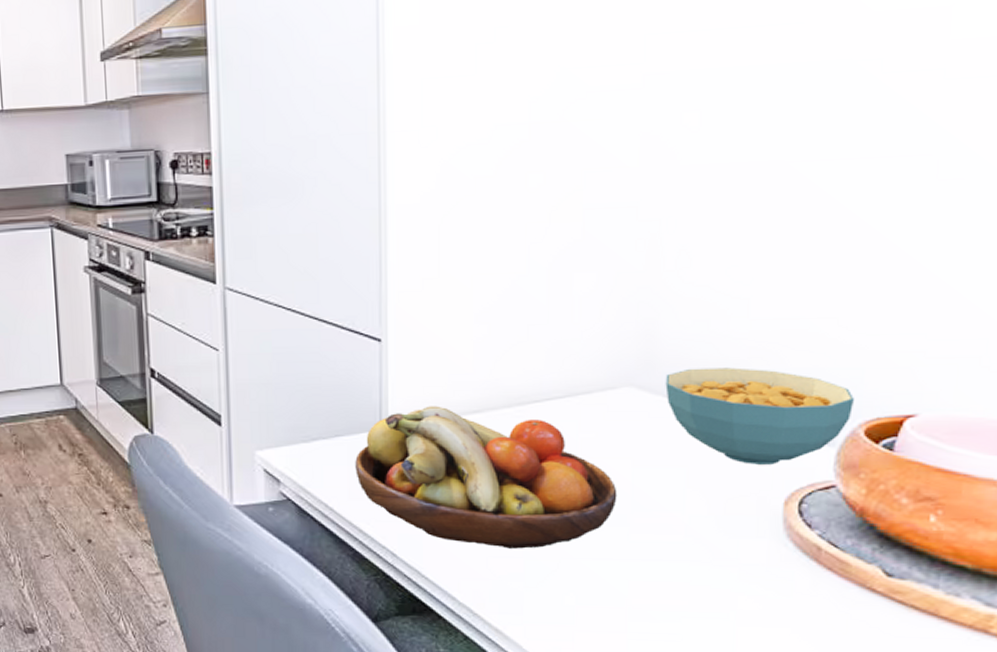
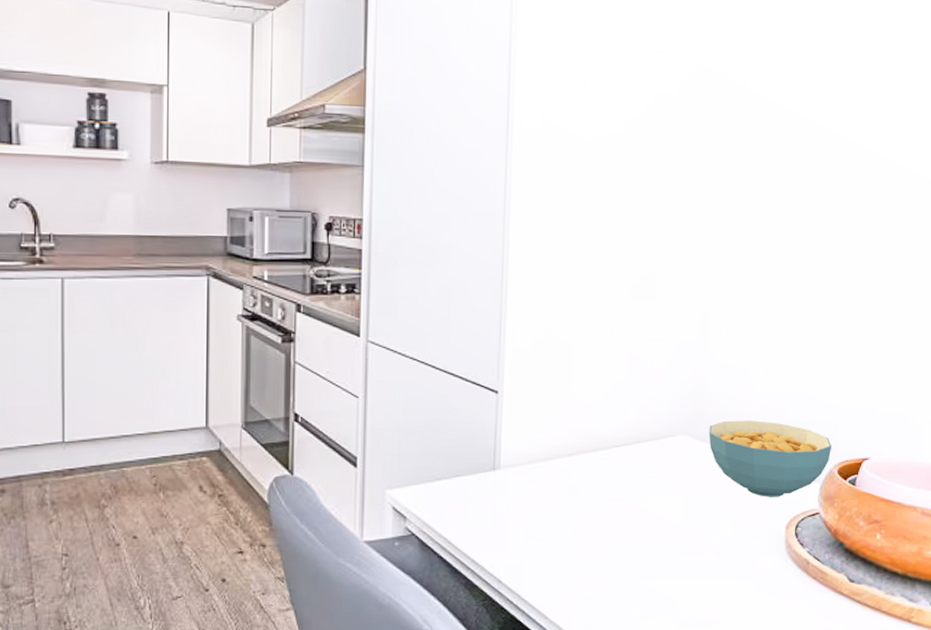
fruit bowl: present [355,406,618,549] -> none [471,449,673,572]

